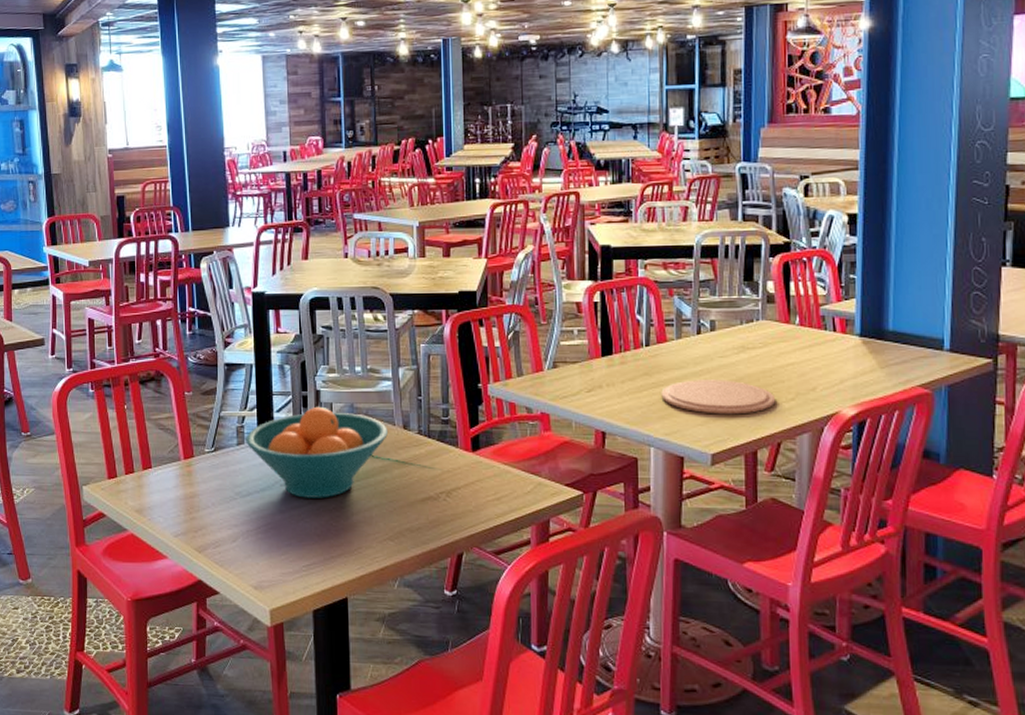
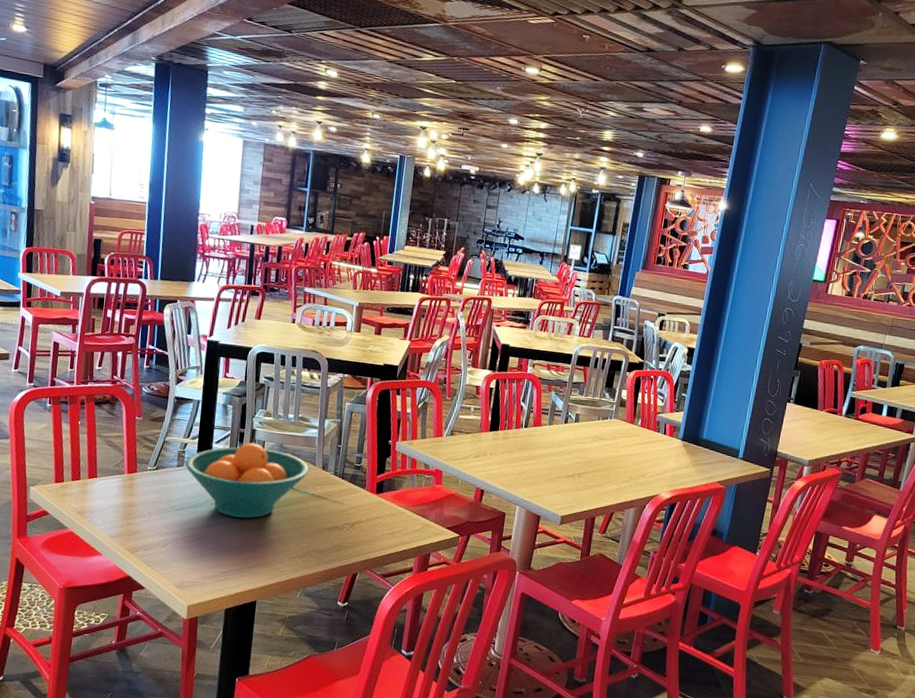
plate: present [661,380,776,415] -> none [530,457,615,489]

